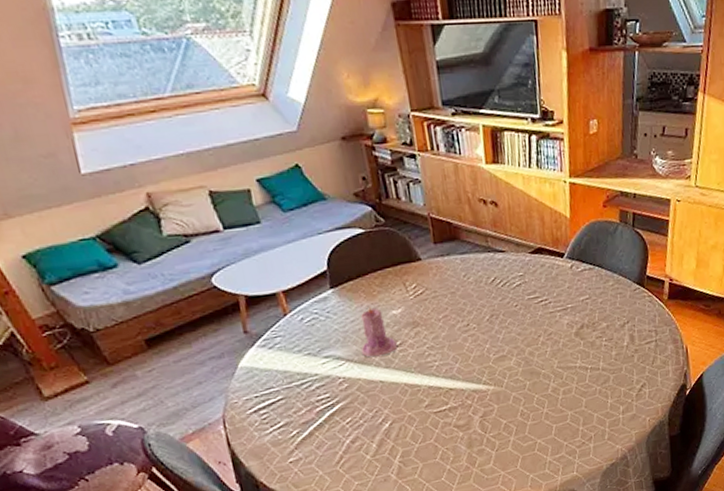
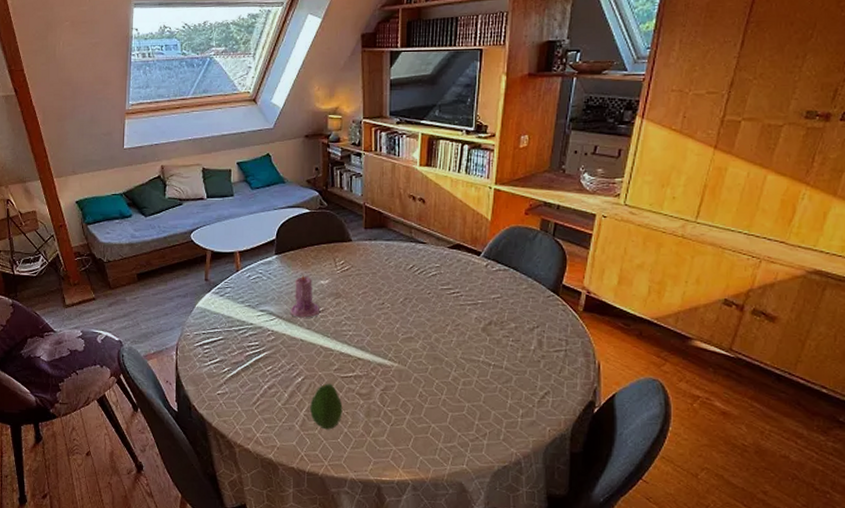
fruit: none [404,422,442,472] -> present [310,383,343,430]

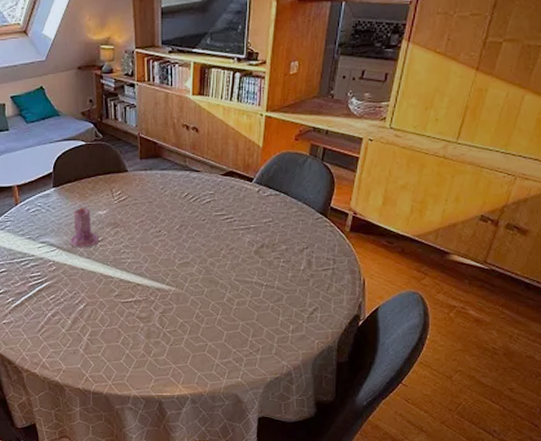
fruit: present [310,383,343,430] -> none [93,309,124,352]

